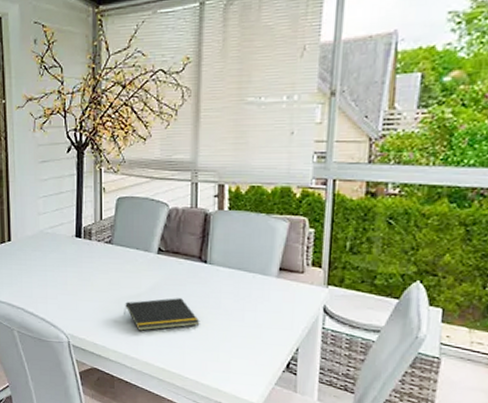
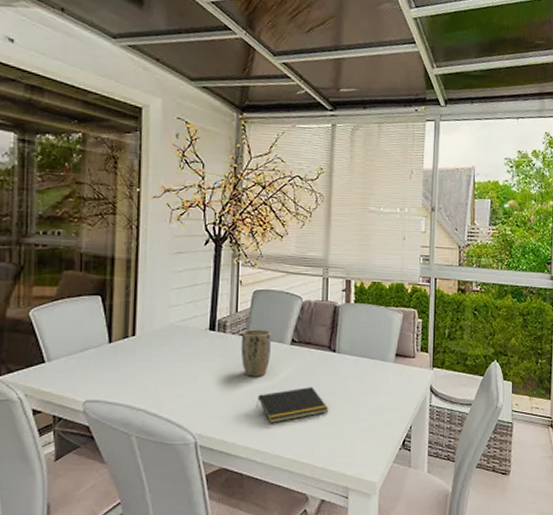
plant pot: none [106,237,136,285] -> present [240,329,271,377]

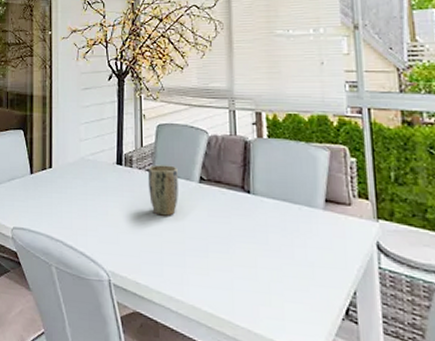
notepad: present [256,387,329,423] -> none [167,231,248,269]

